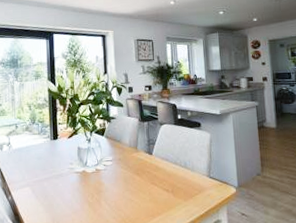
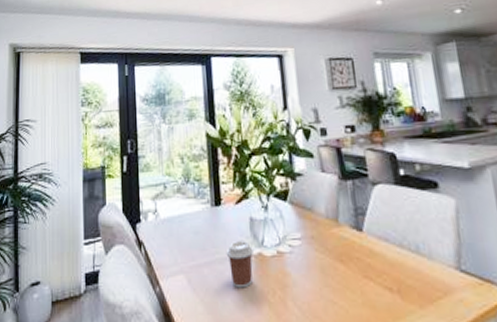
coffee cup: none [60,163,80,194] -> present [226,241,255,288]

